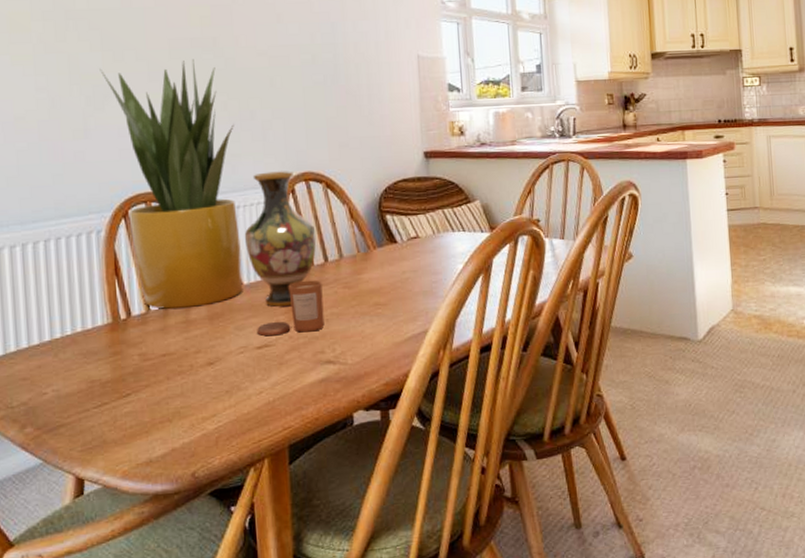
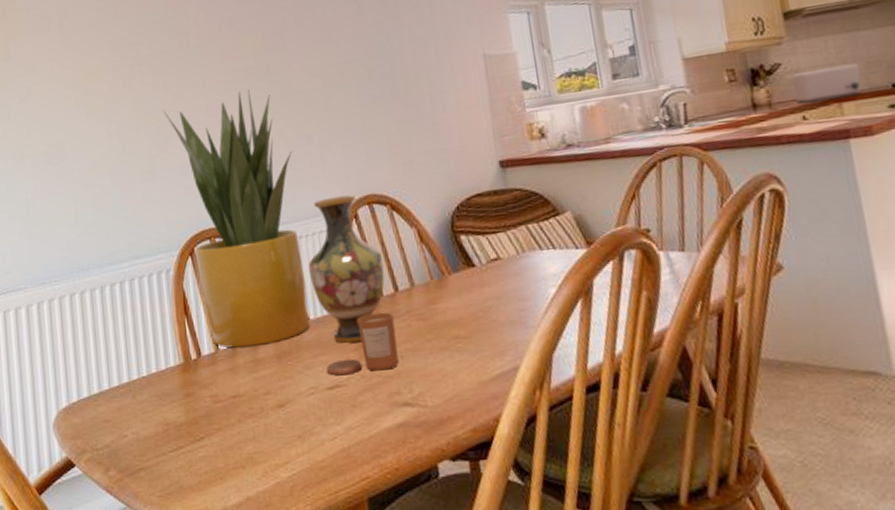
toaster: none [652,100,699,129] -> present [792,63,863,105]

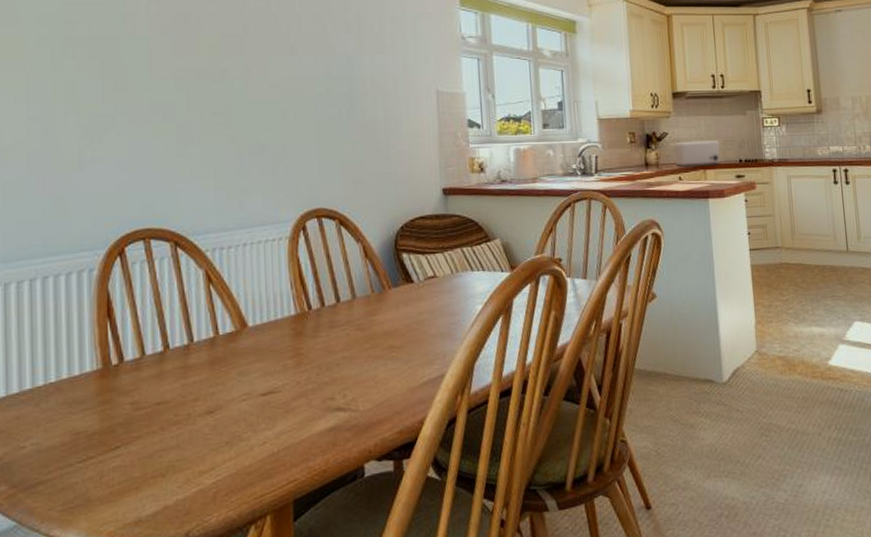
planter: present [162,89,310,348] -> none [99,90,248,354]
vase: present [308,194,385,343] -> none [250,207,328,350]
candle: present [326,312,399,376] -> none [262,321,335,382]

